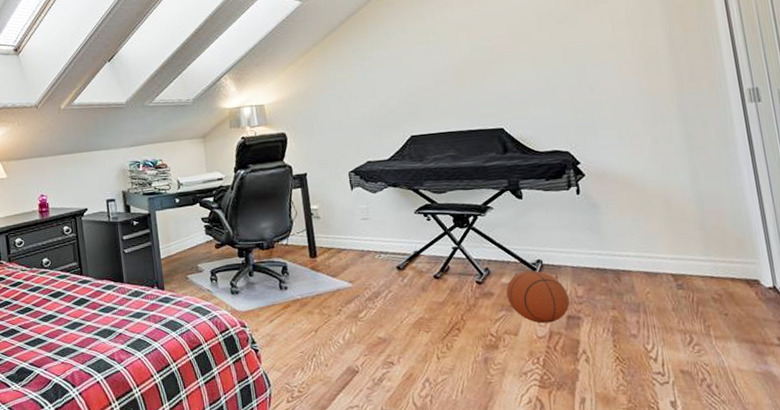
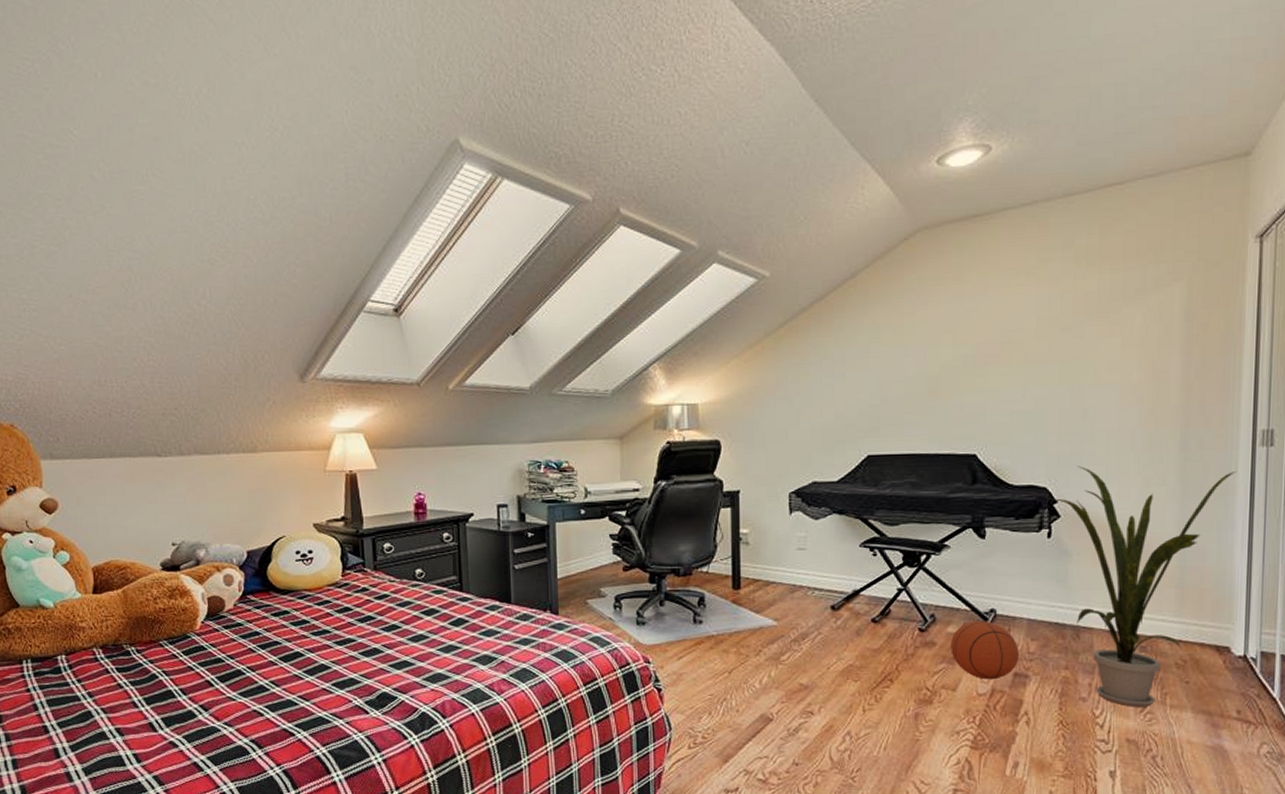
house plant: none [575,125,733,340] -> present [1052,466,1237,707]

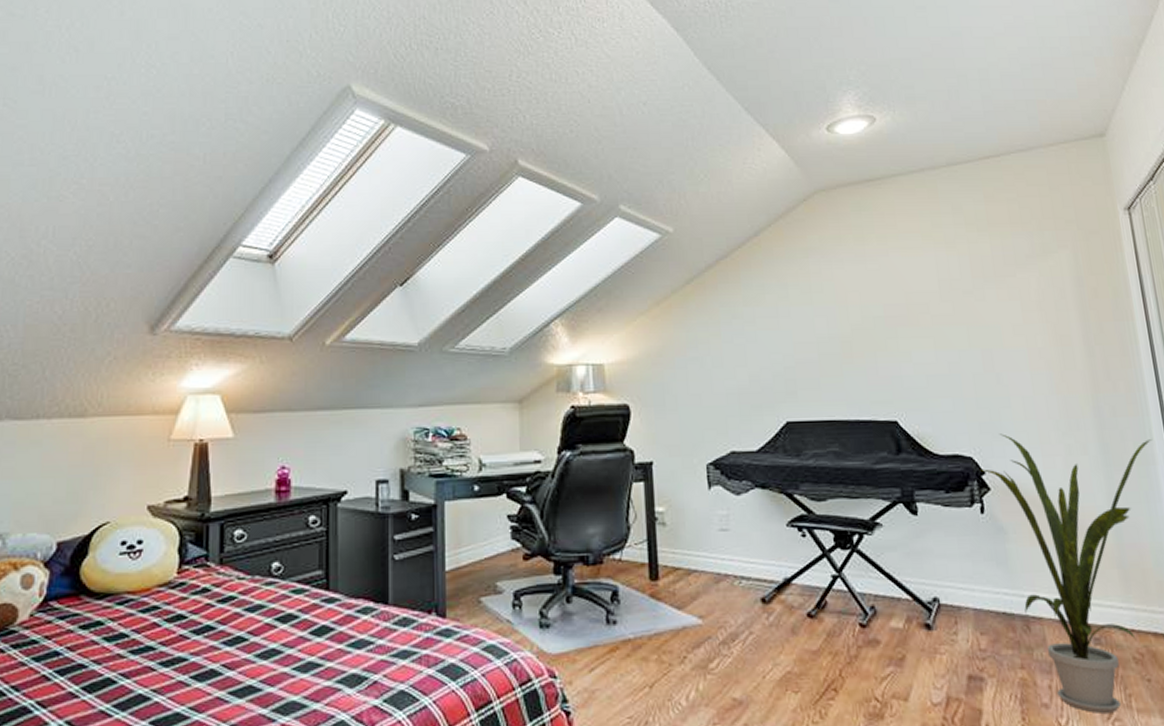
basketball: present [951,620,1019,680] -> none [895,611,971,685]

